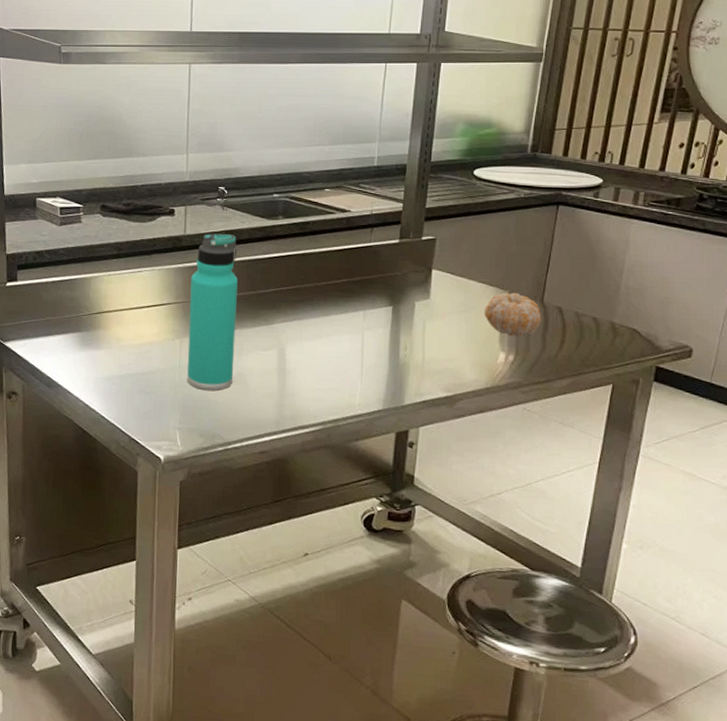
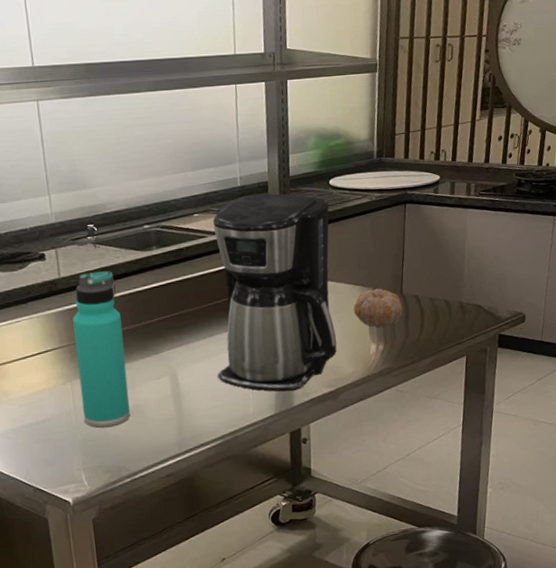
coffee maker: none [327,175,470,388] -> present [212,193,337,392]

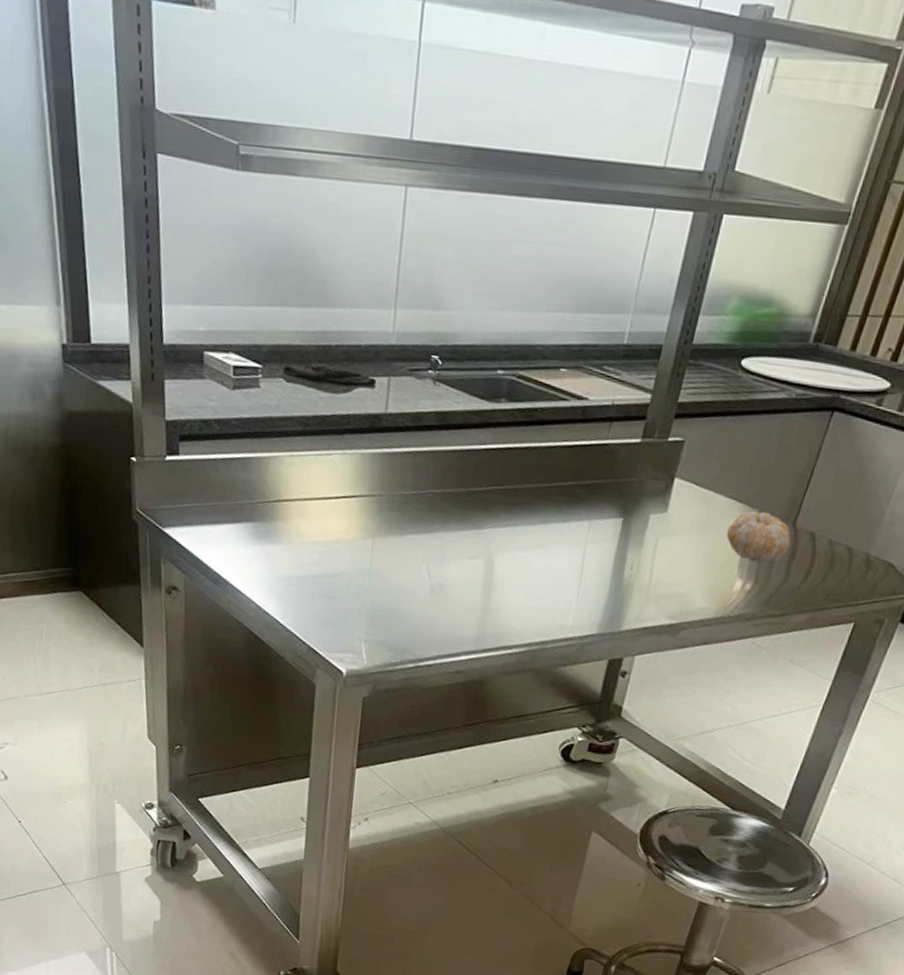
thermos bottle: present [73,271,130,428] -> none [377,413,449,601]
coffee maker: present [212,193,337,392] -> none [540,357,733,612]

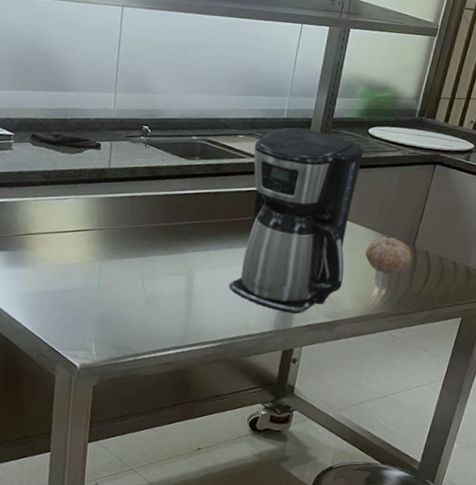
coffee maker: none [540,357,733,612] -> present [229,127,364,314]

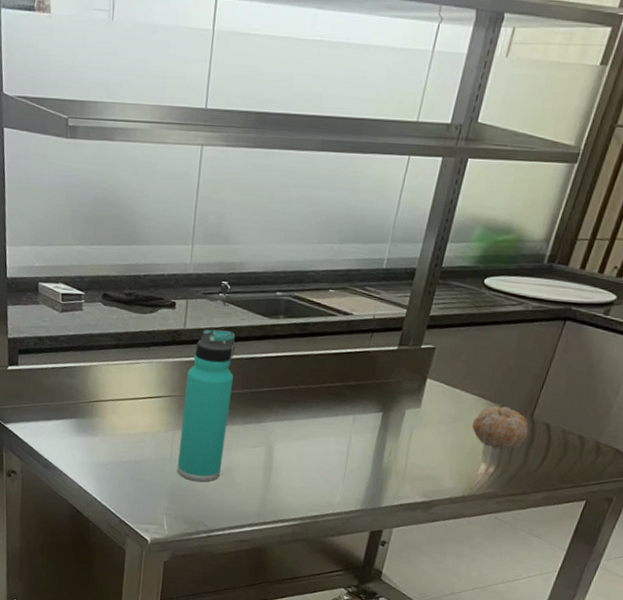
thermos bottle: none [104,168,157,309] -> present [176,329,236,482]
coffee maker: present [229,127,364,314] -> none [312,279,477,492]

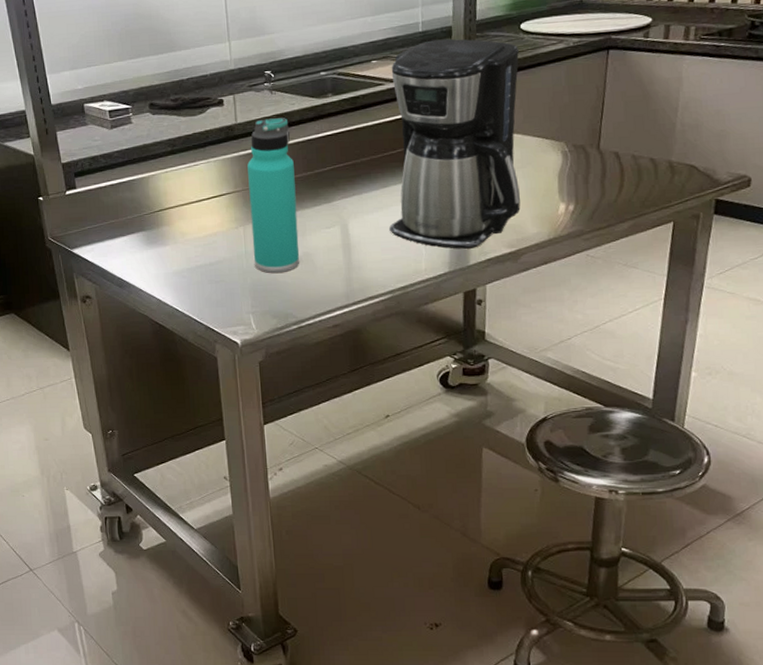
coffee maker: none [312,279,477,492] -> present [389,39,521,249]
fruit: present [471,405,529,450] -> none [541,142,600,186]

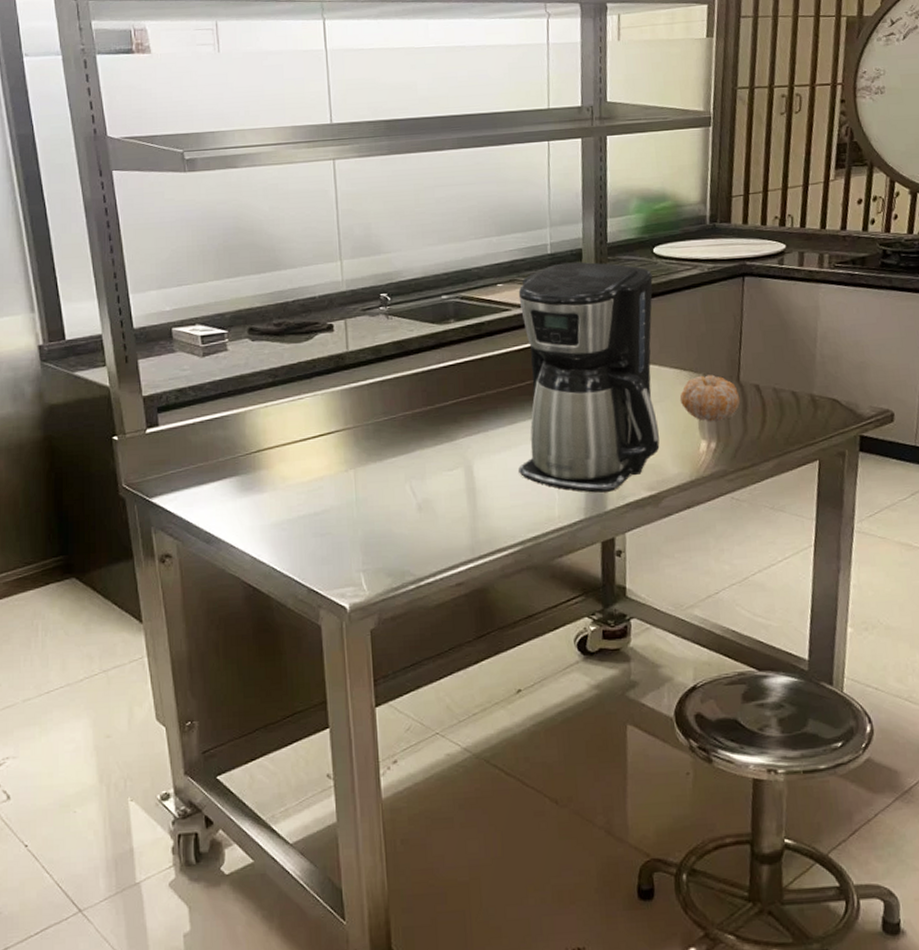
thermos bottle: present [247,117,300,274] -> none [359,345,418,524]
fruit: none [541,142,600,186] -> present [679,374,741,422]

